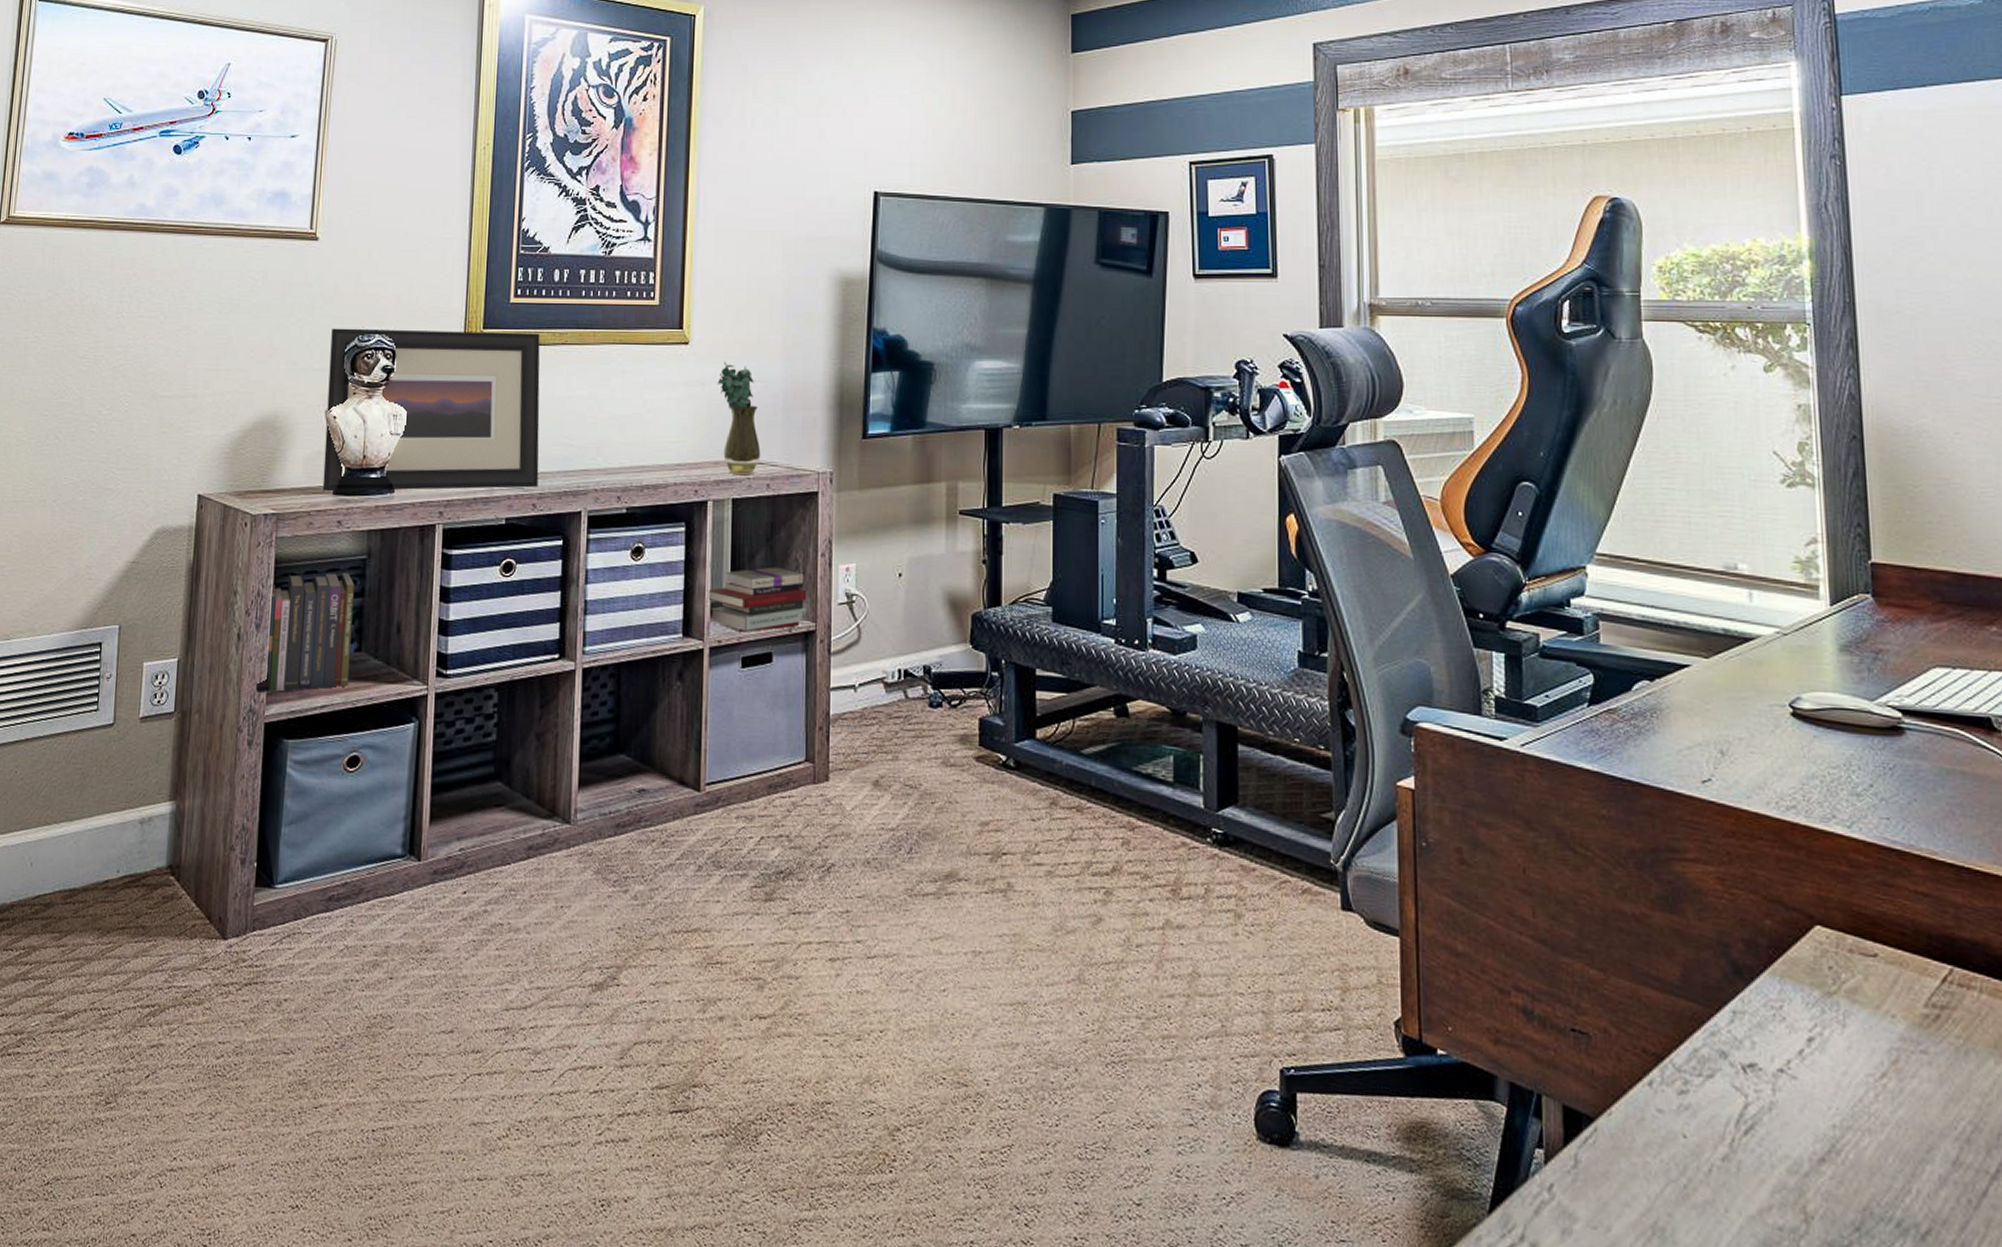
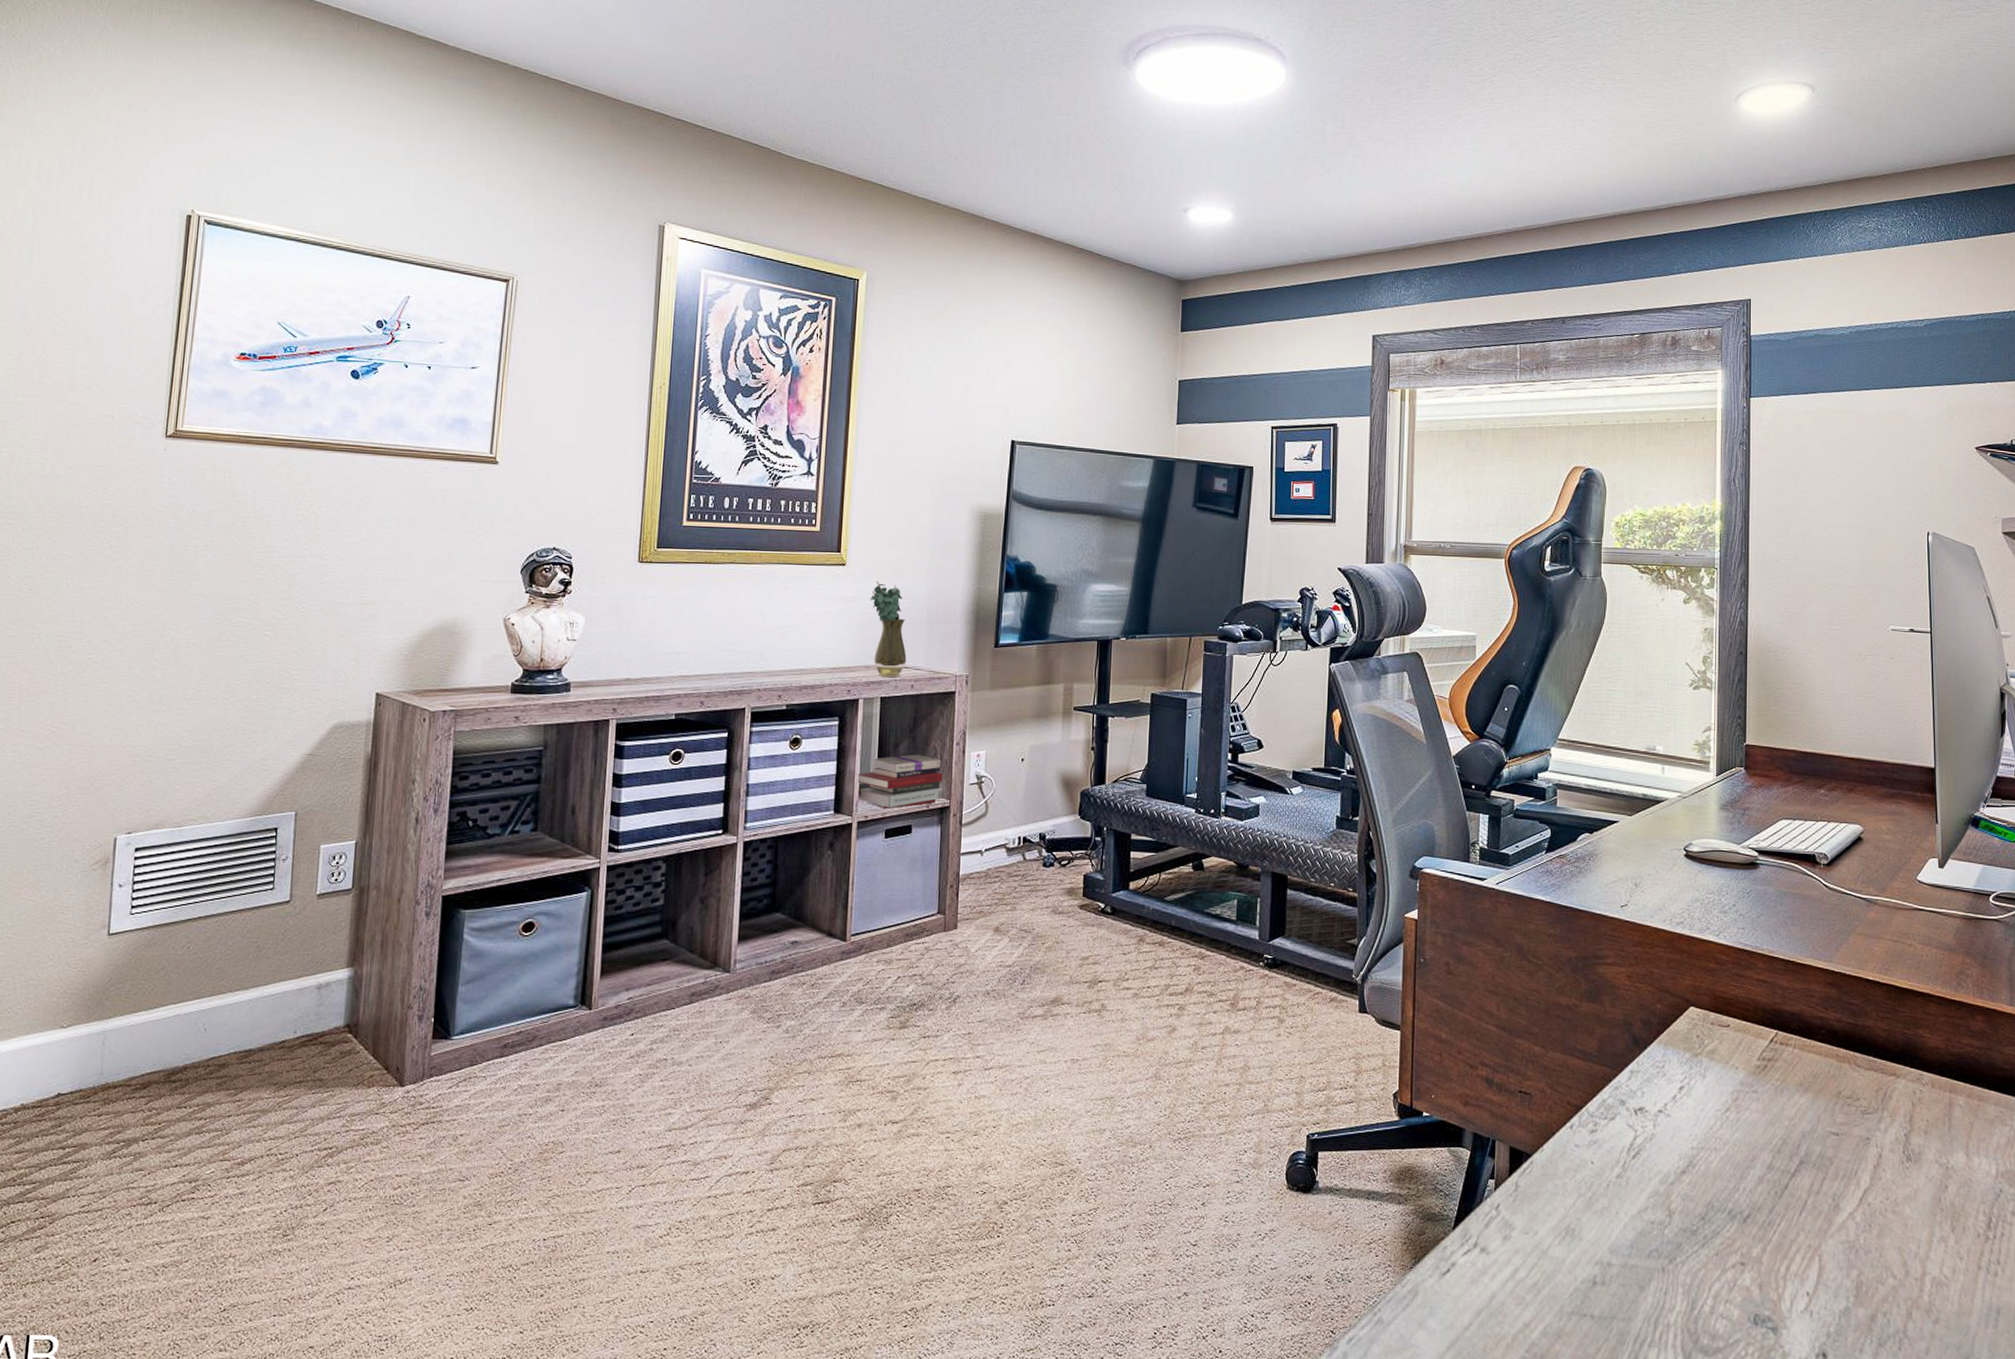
books: present [255,572,354,693] -> none [433,762,531,869]
picture frame: present [322,328,540,492] -> none [500,544,711,691]

